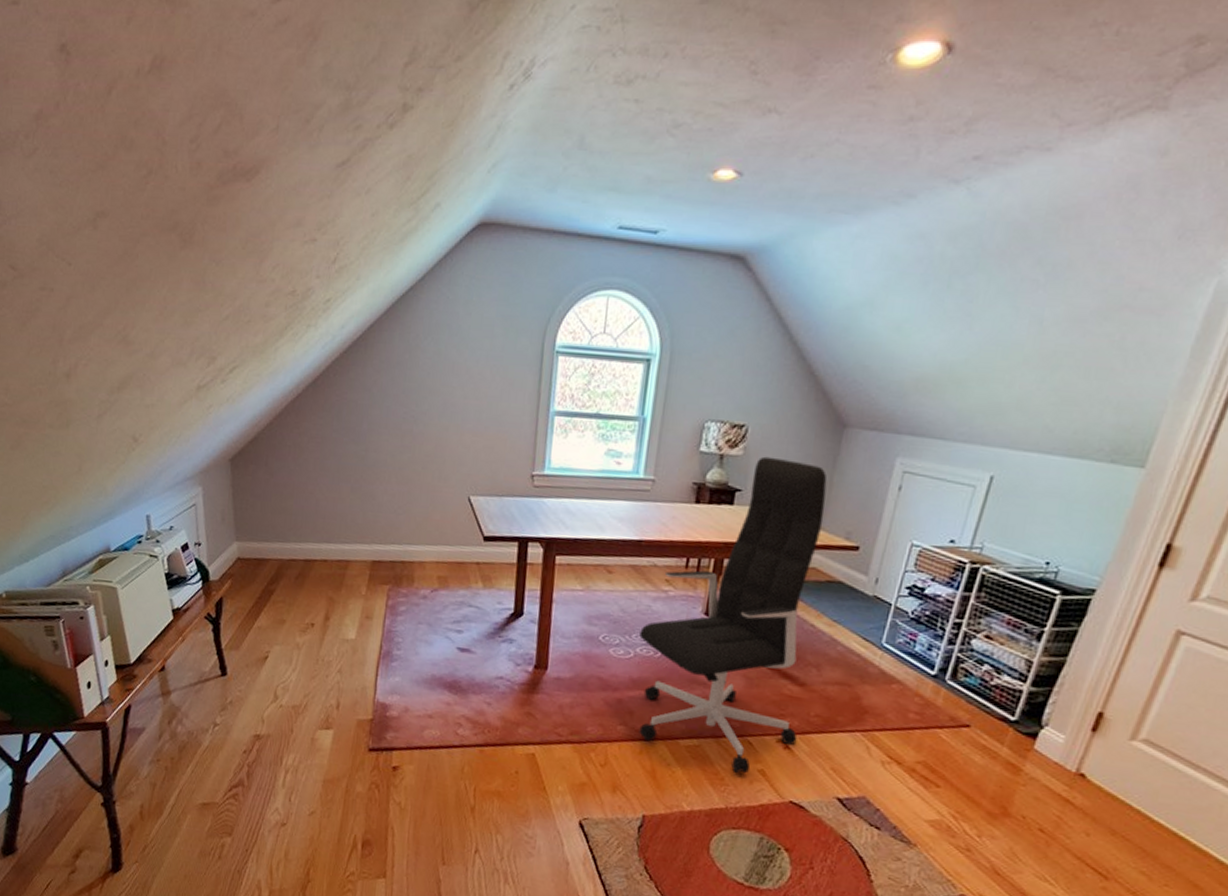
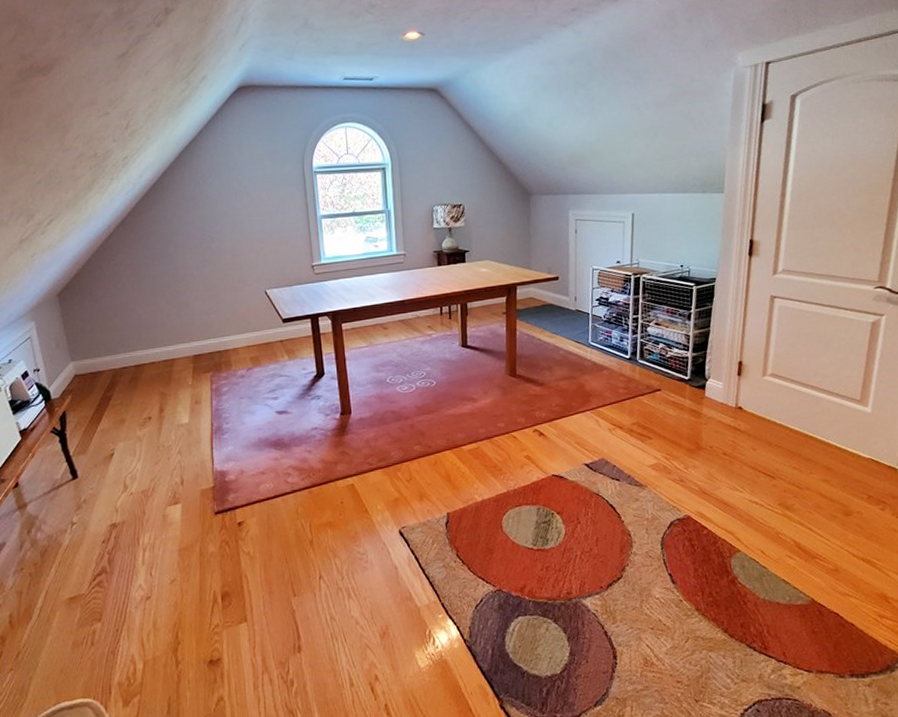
office chair: present [639,456,828,774] -> none [416,224,547,462]

